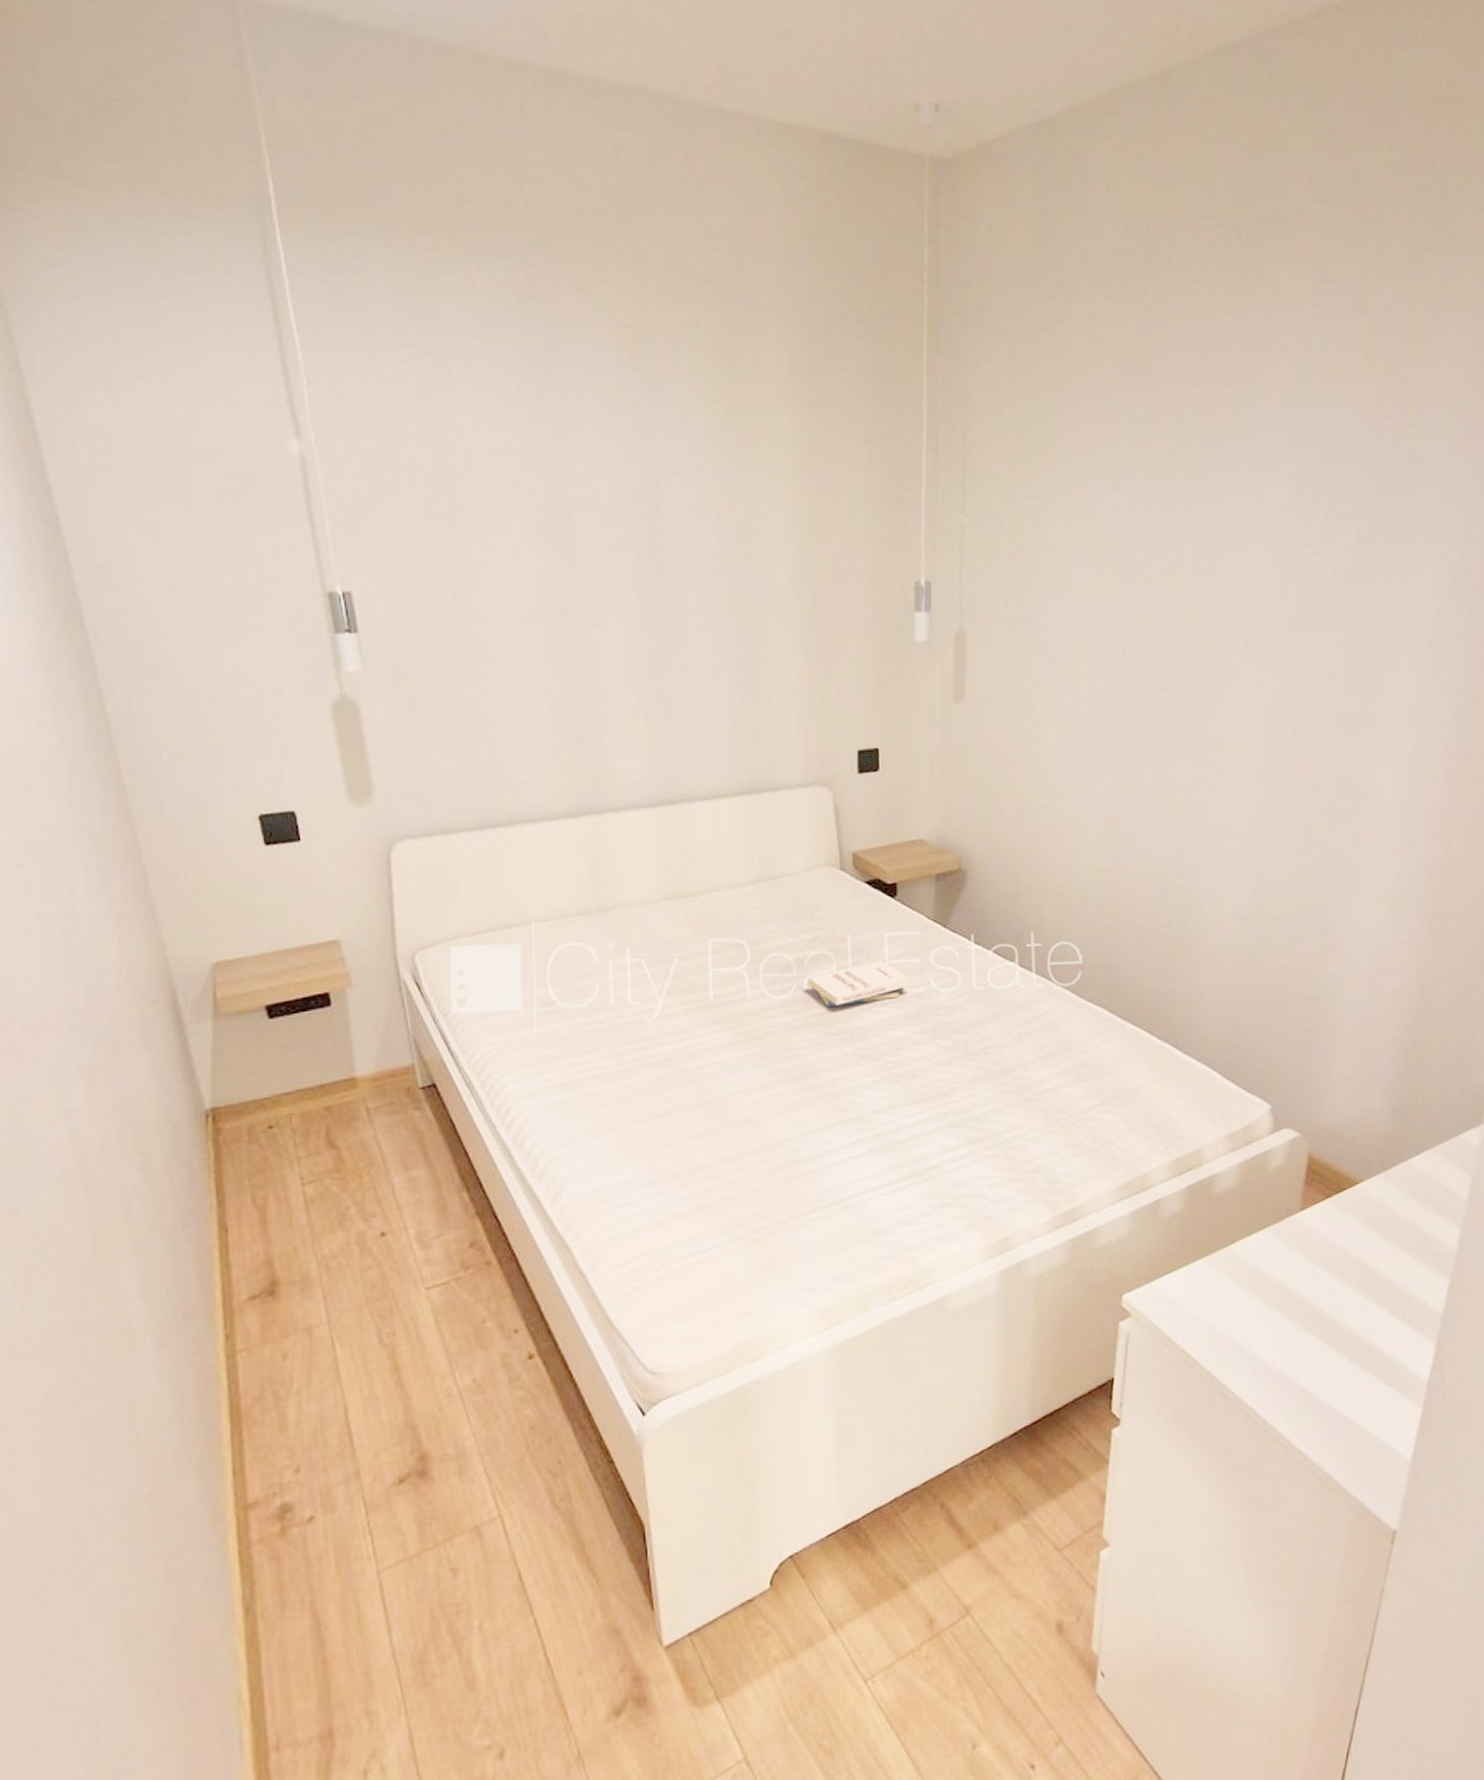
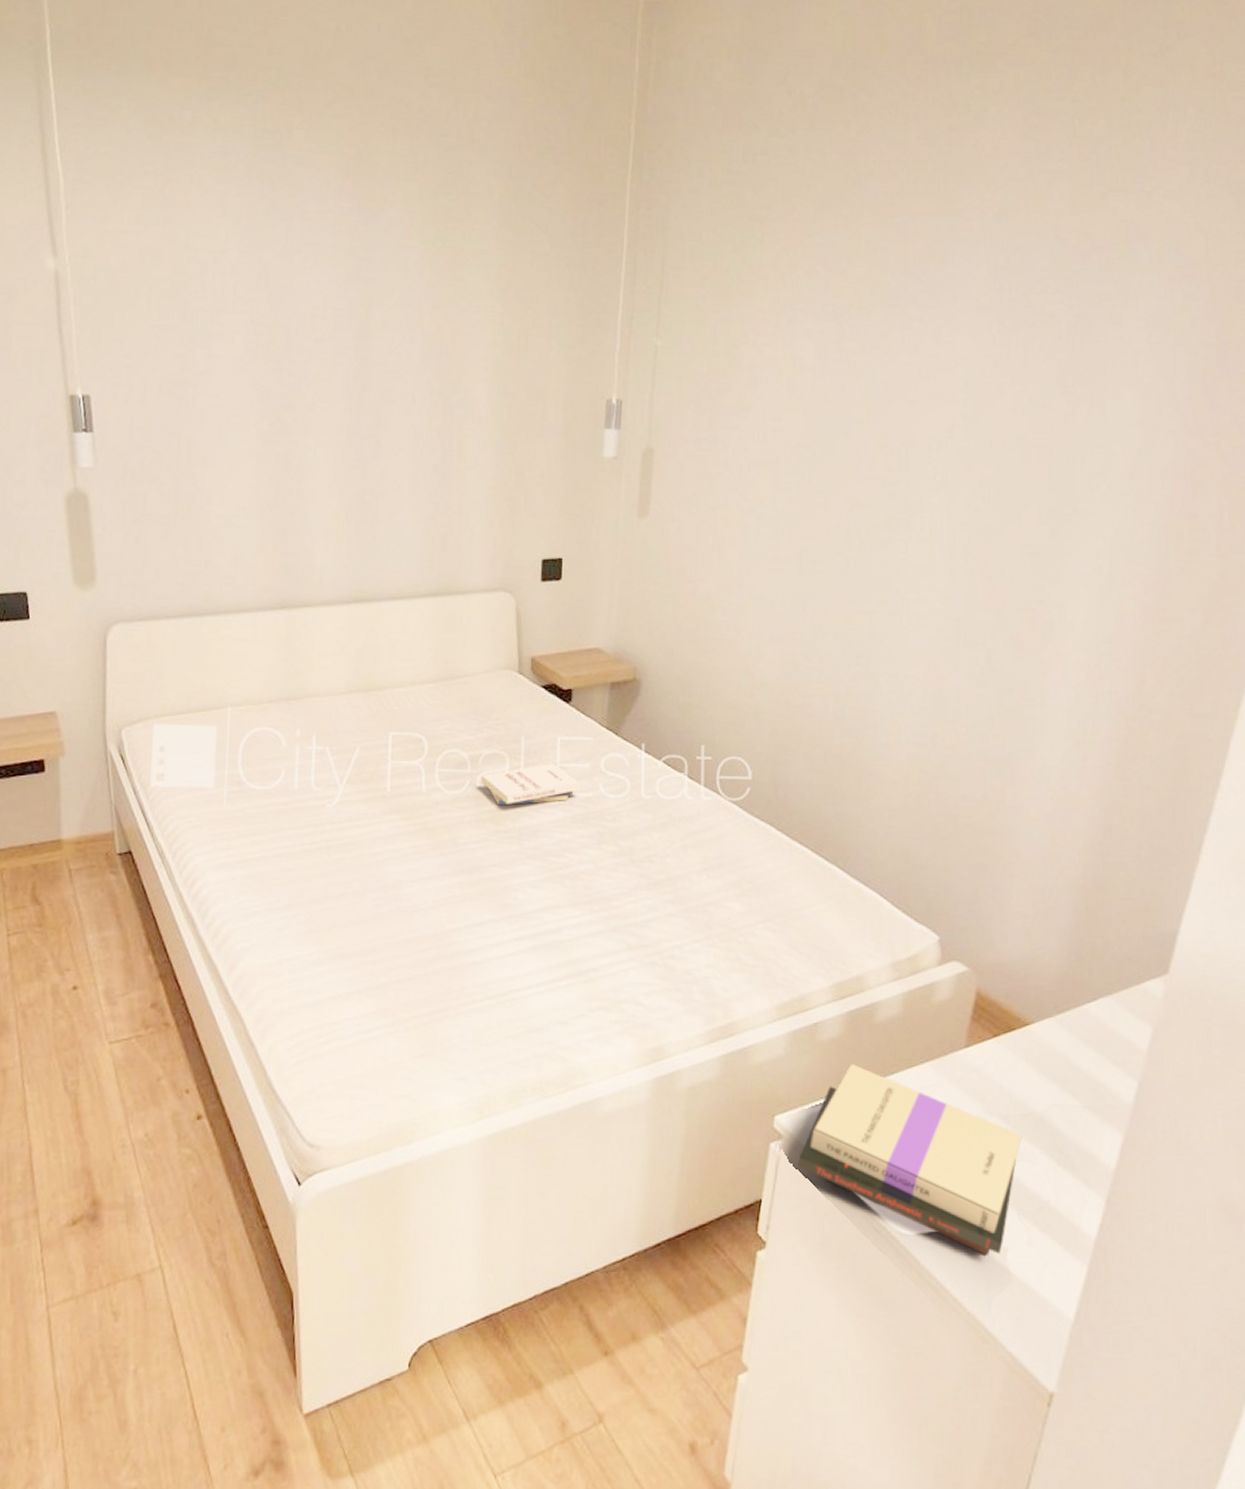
books: none [1146,1236,1357,1408] -> present [797,1063,1022,1255]

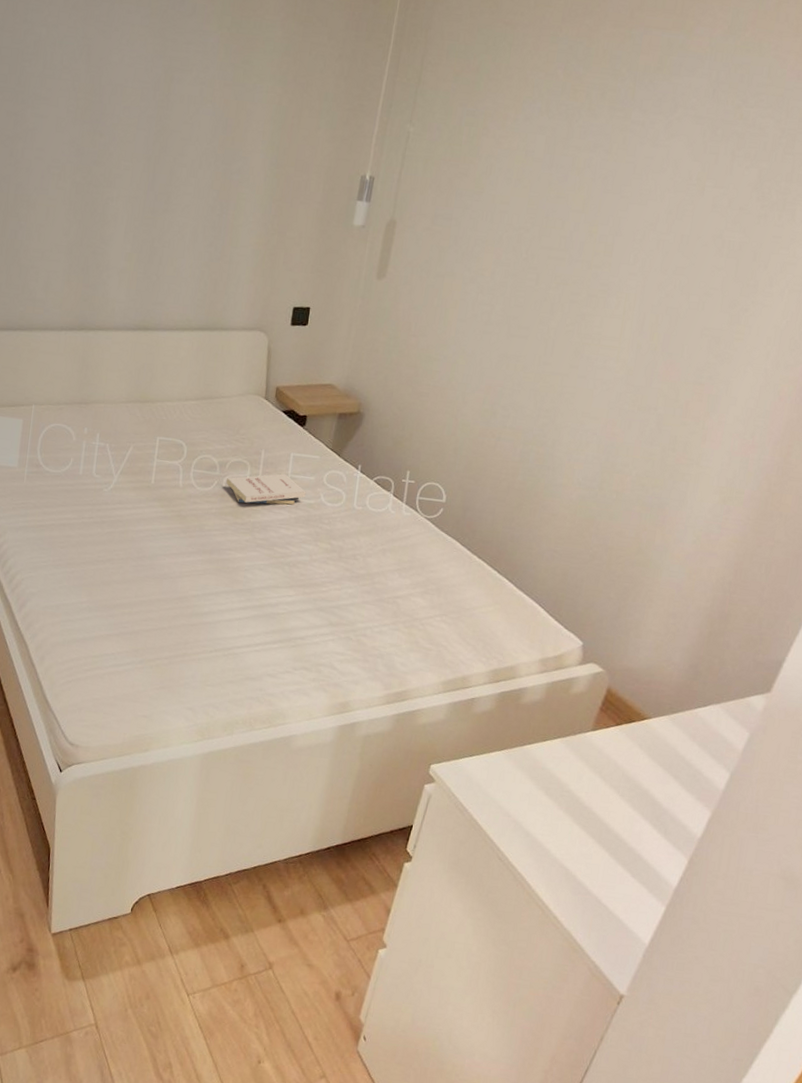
books: present [797,1063,1022,1255] -> none [444,732,628,889]

